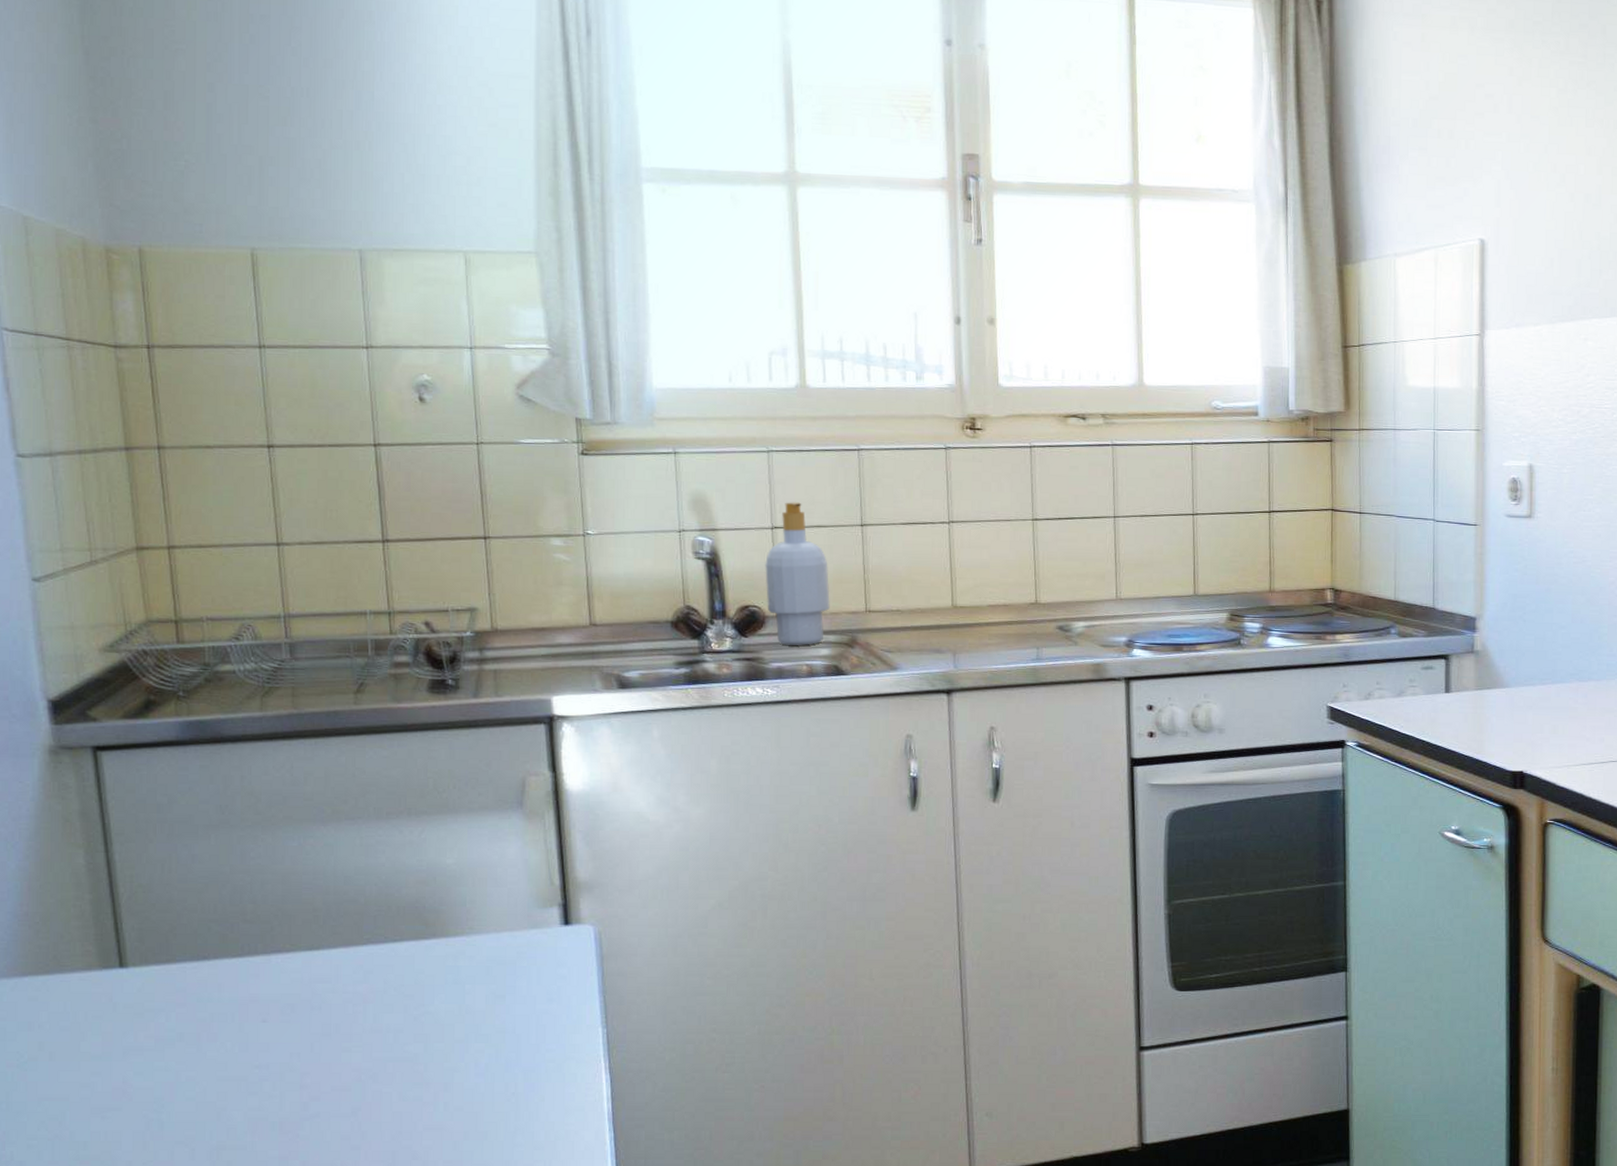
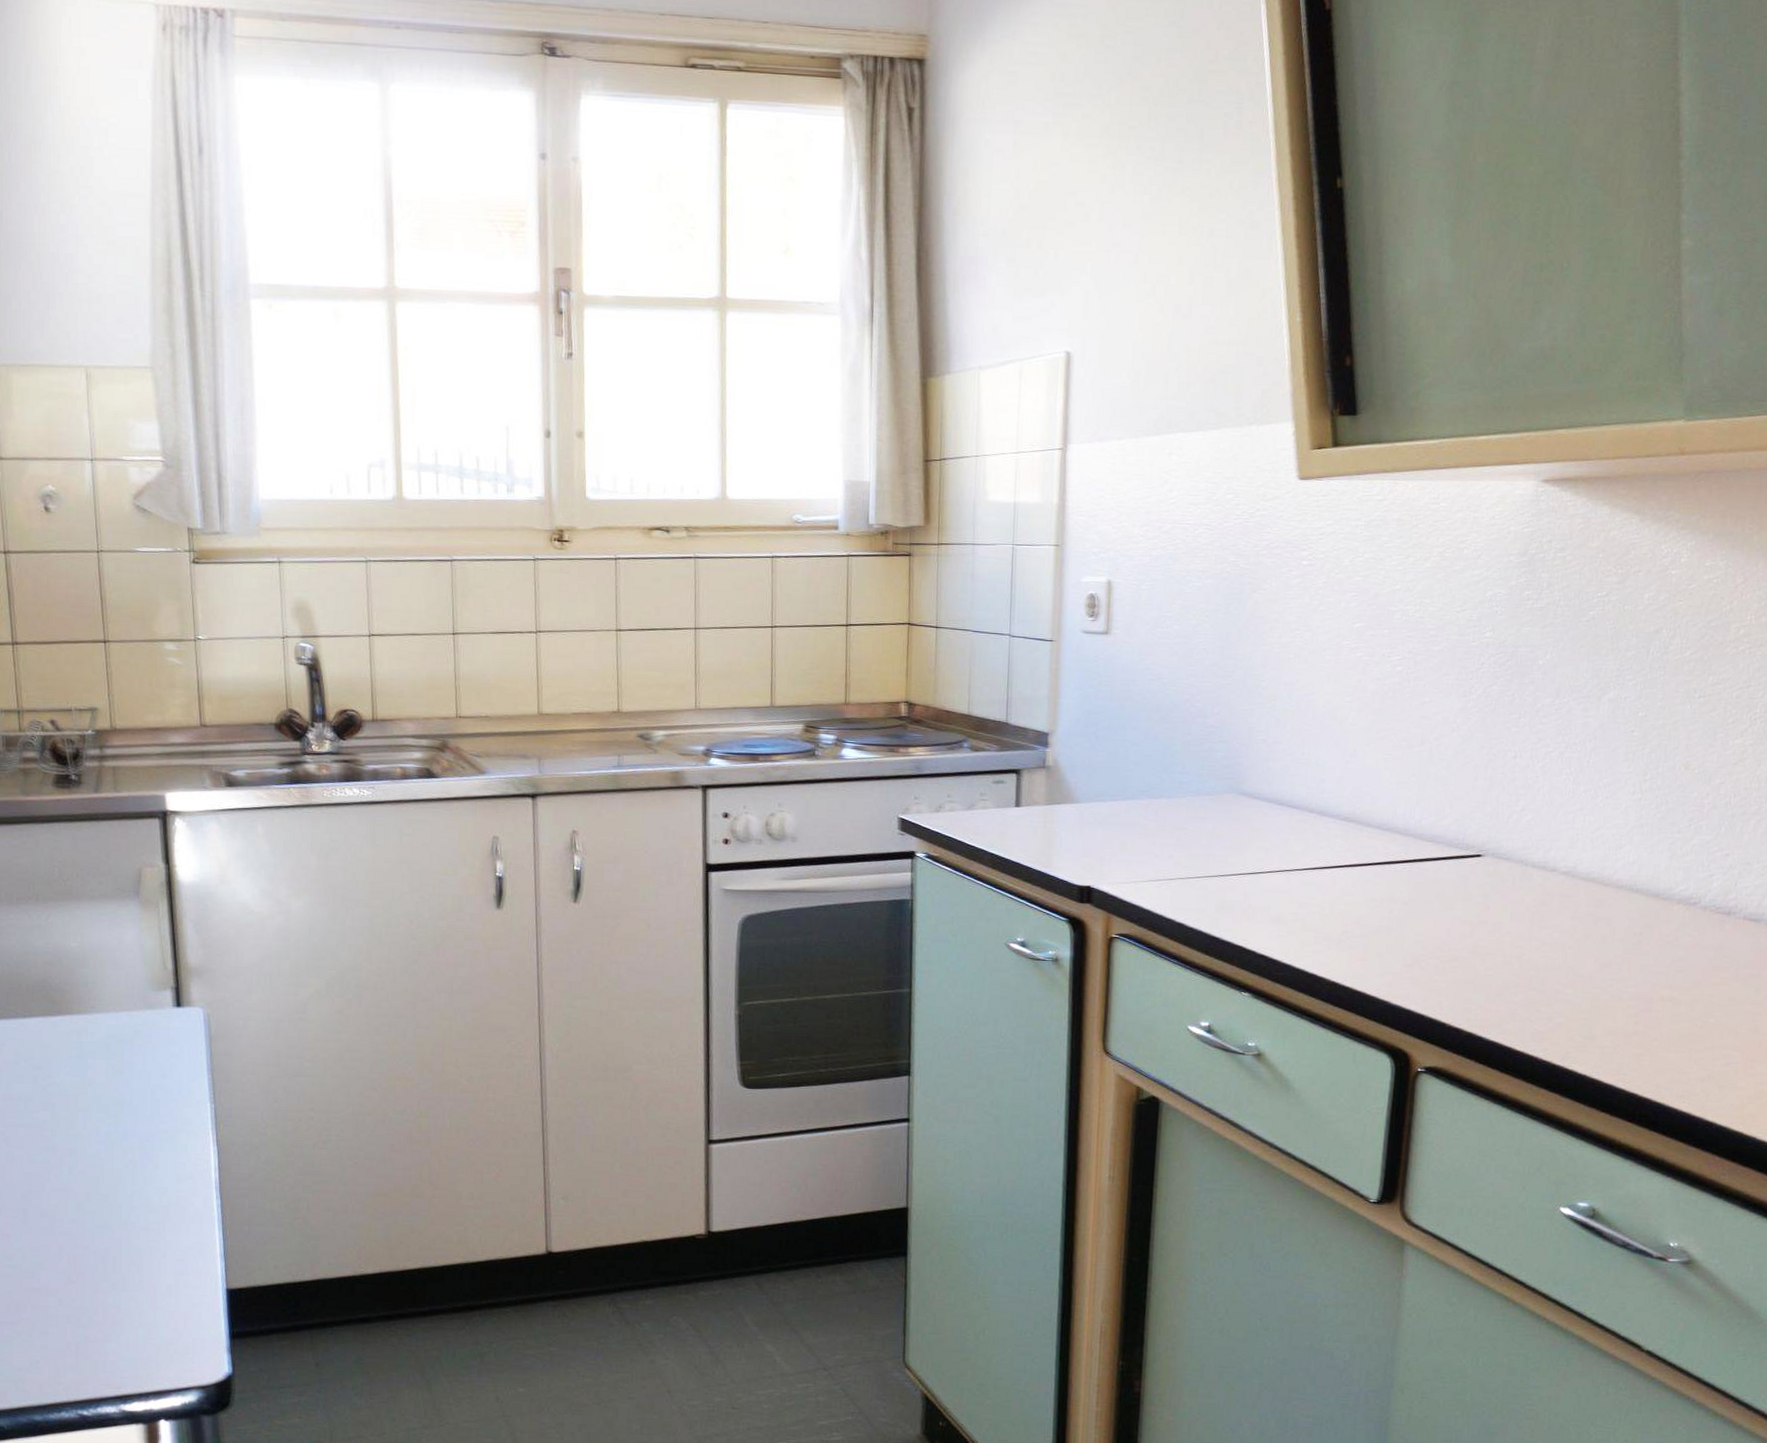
soap bottle: present [765,502,830,646] -> none [362,610,423,749]

